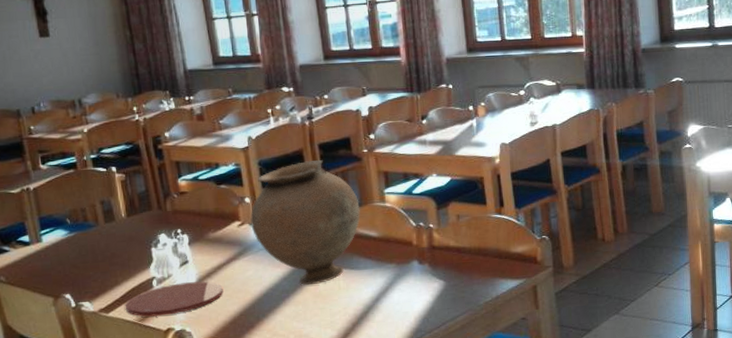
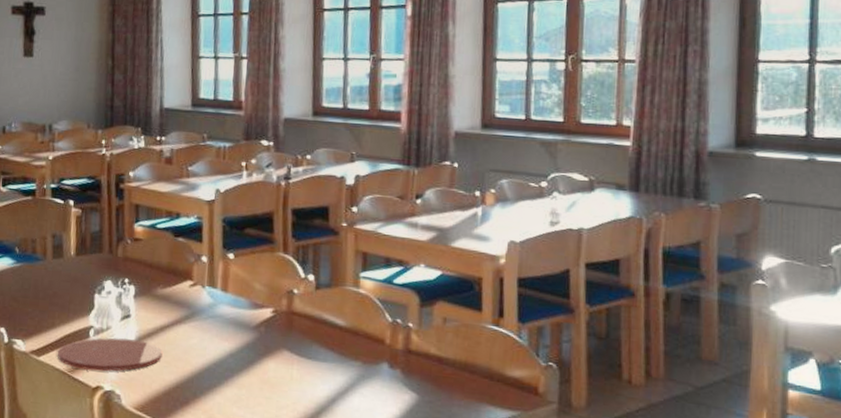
vase: present [250,160,360,285] -> none [203,225,329,369]

